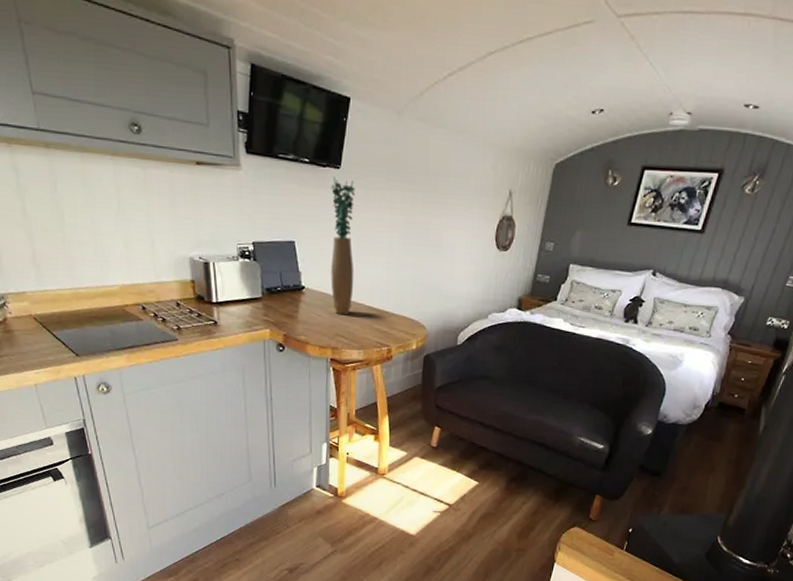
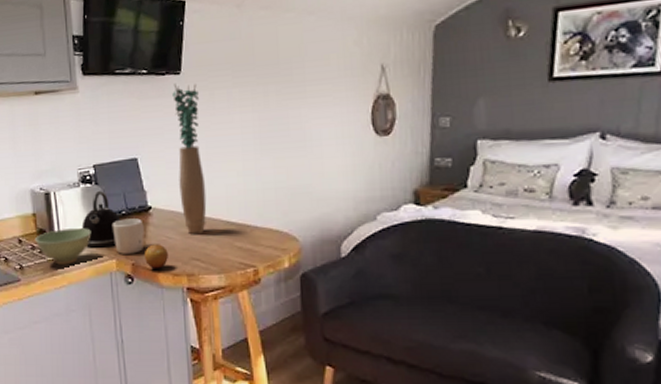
bowl: none [192,297,248,330] -> present [34,228,91,265]
kettle: none [239,266,276,318] -> present [82,190,121,248]
mug: none [267,294,297,326] -> present [112,218,144,254]
fruit: none [295,319,317,341] -> present [144,244,168,269]

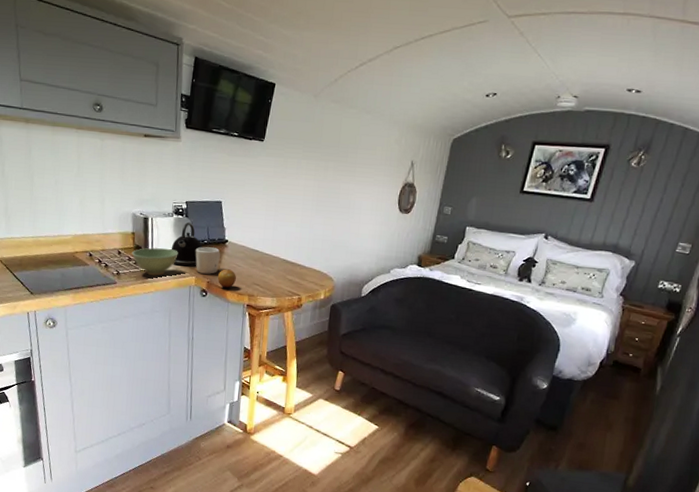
vase: present [172,83,207,235] -> none [251,148,276,266]

